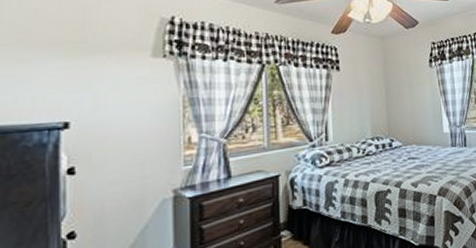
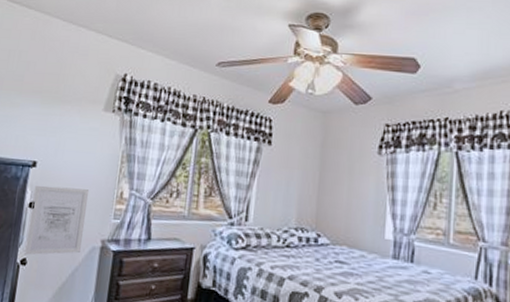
wall art: none [71,141,149,228] -> present [24,185,90,255]

